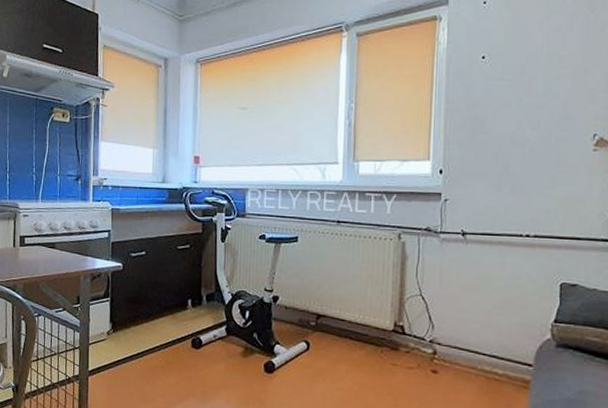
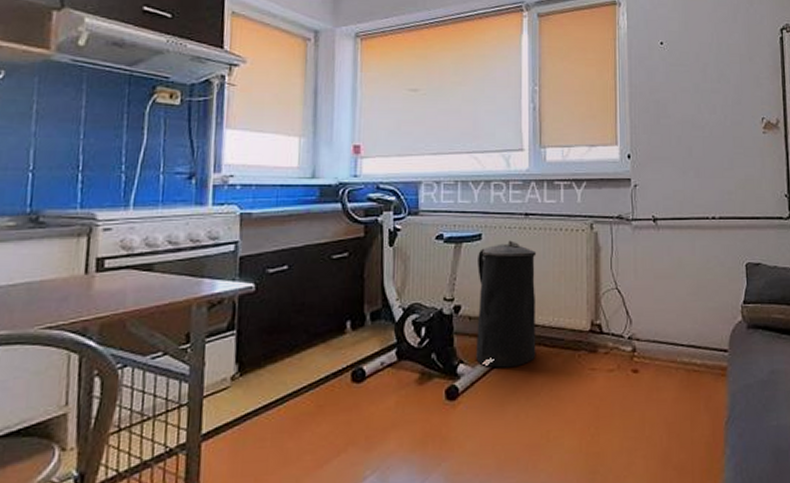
trash can: none [290,244,346,354] -> present [476,240,537,368]

